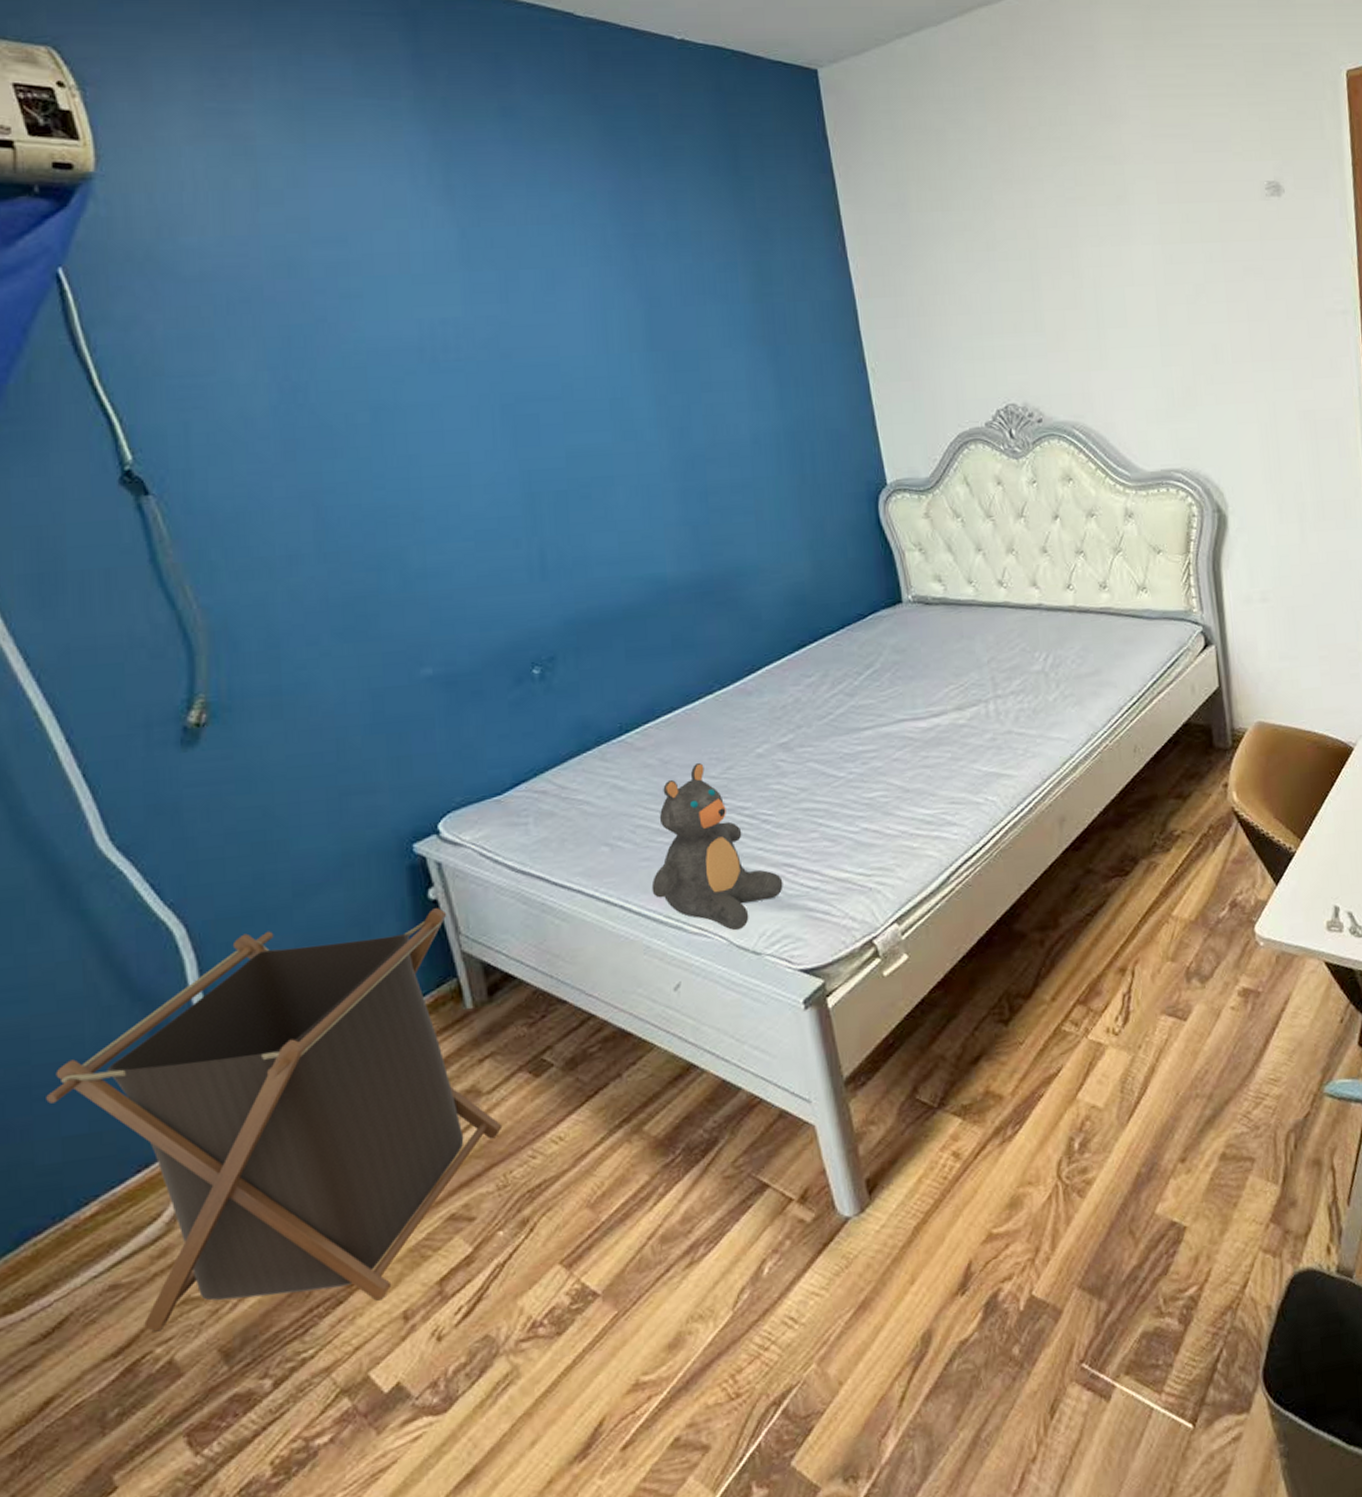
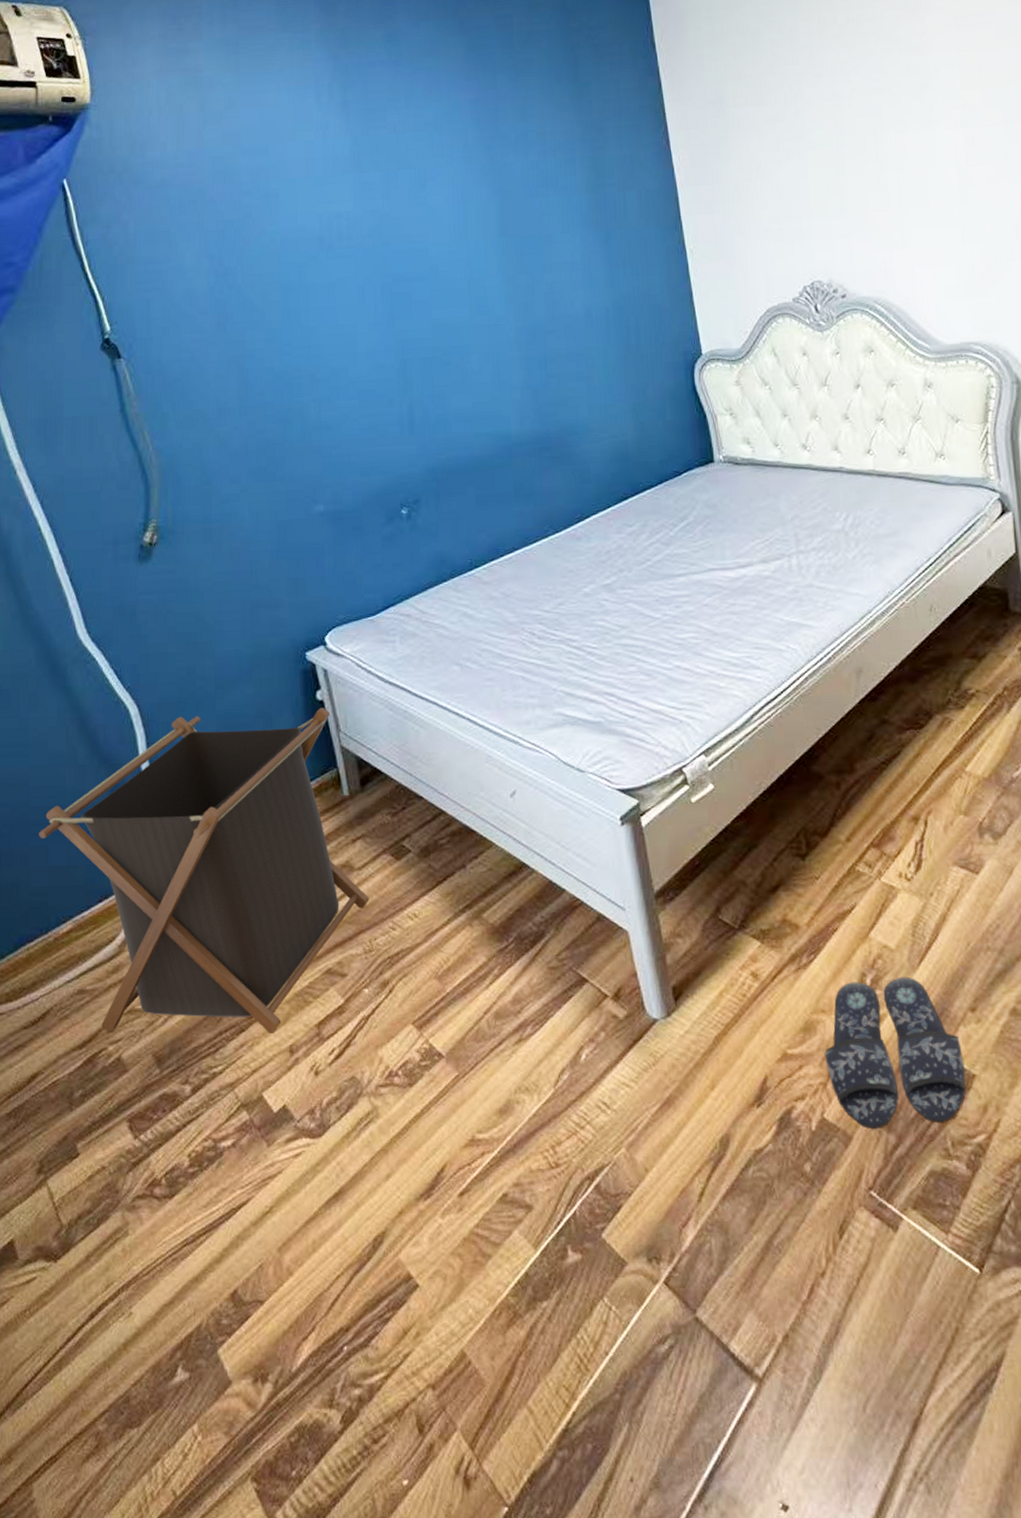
stuffed animal: present [651,763,783,931] -> none [493,598,605,749]
slippers: none [1032,1135,1178,1299] -> present [824,976,966,1129]

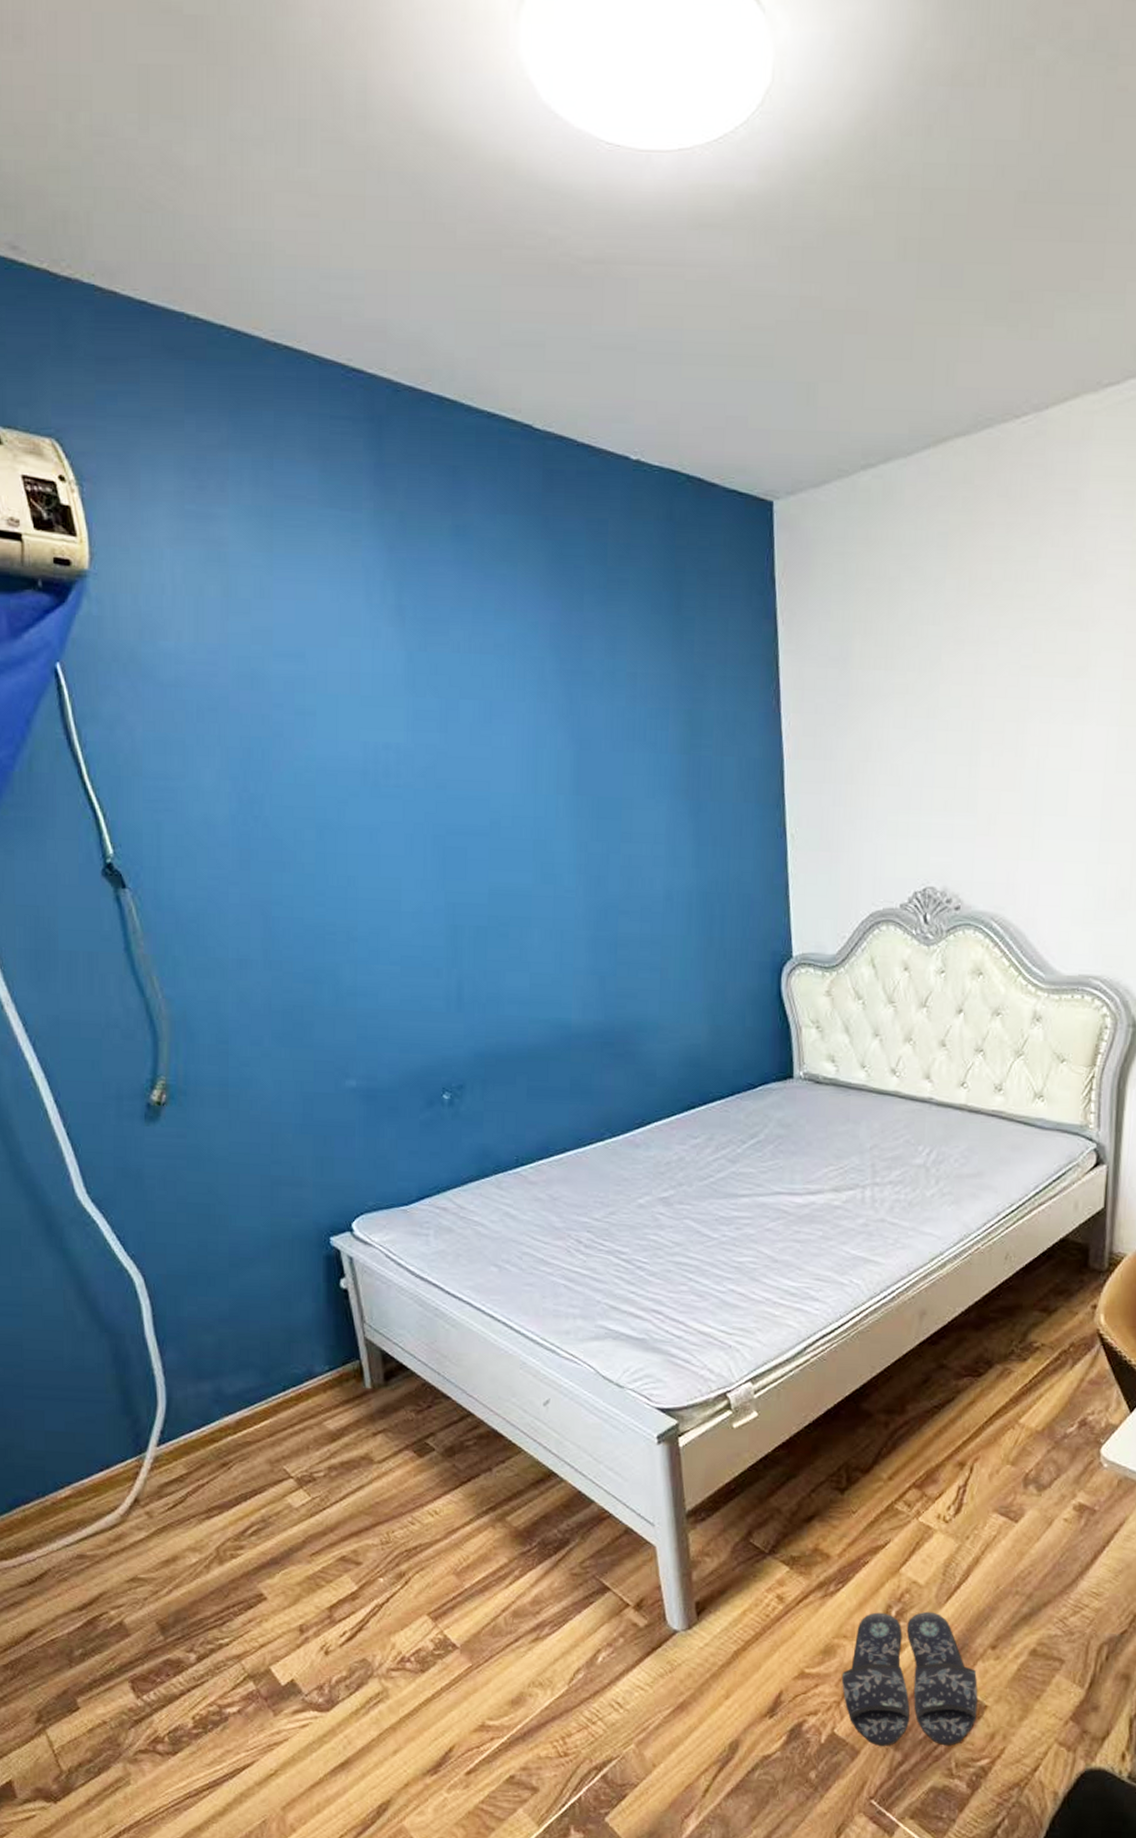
laundry basket: present [39,708,370,1033] -> none [34,1291,389,1612]

